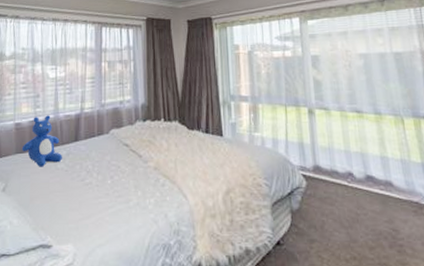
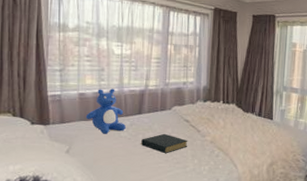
hardback book: none [79,161,129,186] -> present [141,133,188,154]

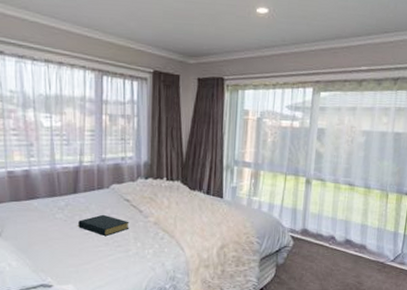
teddy bear: present [85,88,126,134] -> none [16,165,60,216]

